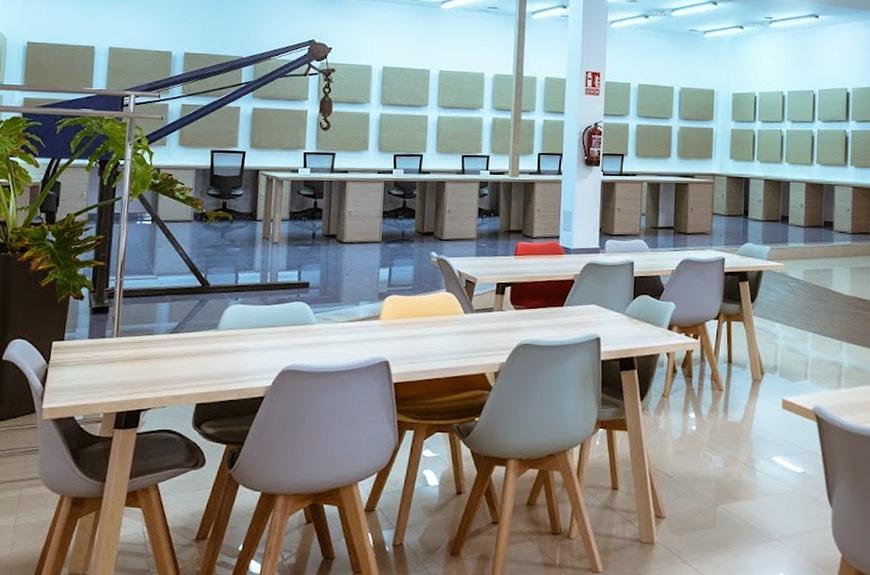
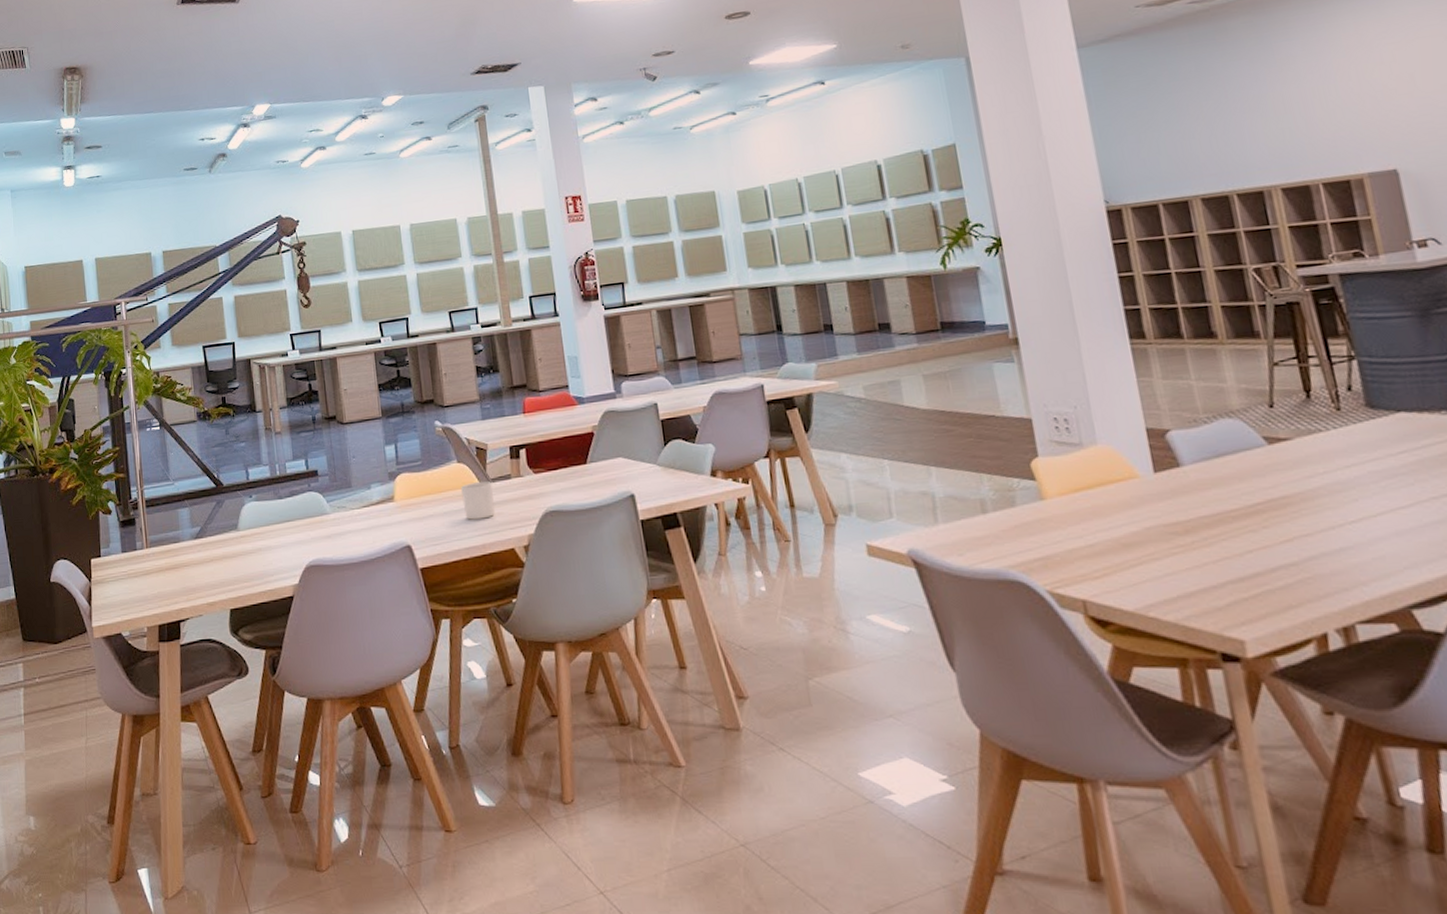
mug: none [444,311,475,345] -> present [461,481,495,520]

